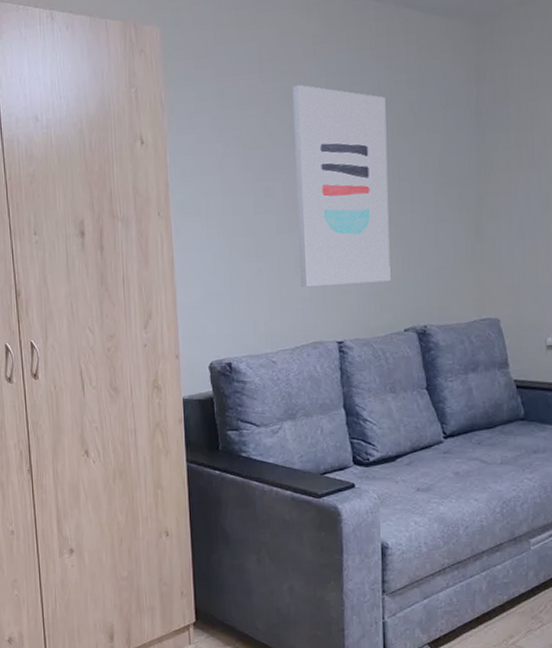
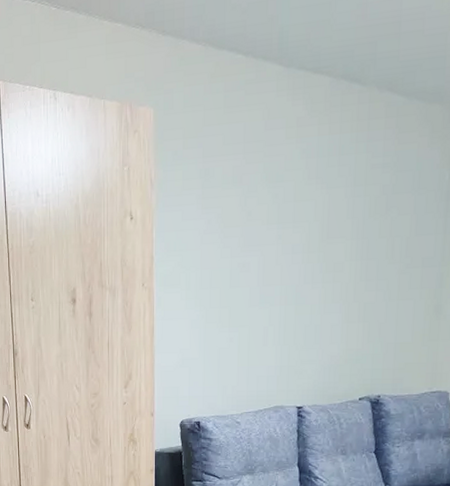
wall art: present [293,85,391,287] -> none [268,166,361,356]

